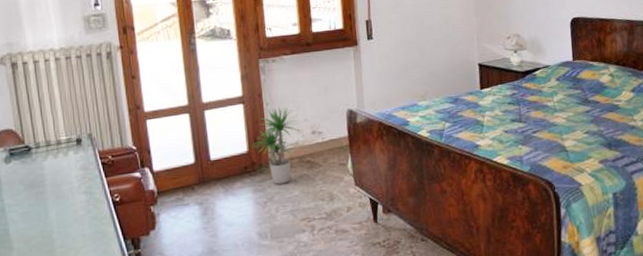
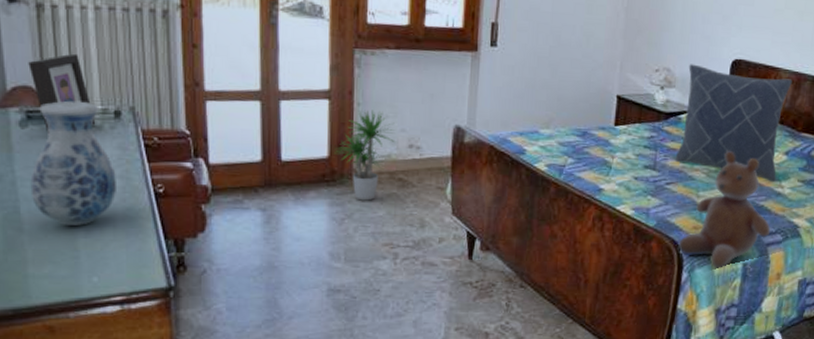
picture frame: none [8,97,63,167] -> present [28,53,96,135]
vase: none [15,135,83,240] -> present [30,101,116,227]
pillow: none [535,27,628,117] -> present [675,64,792,182]
teddy bear: none [552,96,632,201] -> present [678,151,771,268]

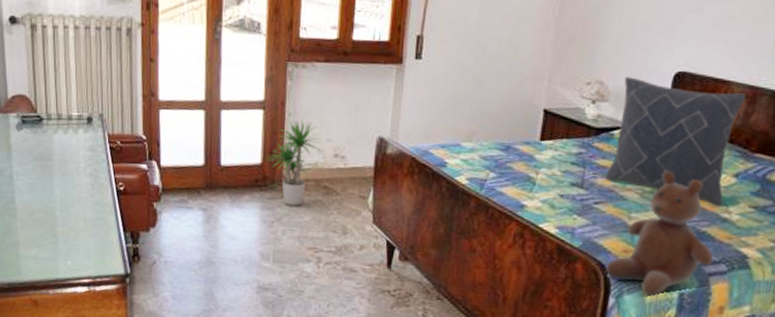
picture frame: present [28,53,96,135] -> none [24,67,73,137]
vase: present [30,101,116,227] -> none [23,108,87,216]

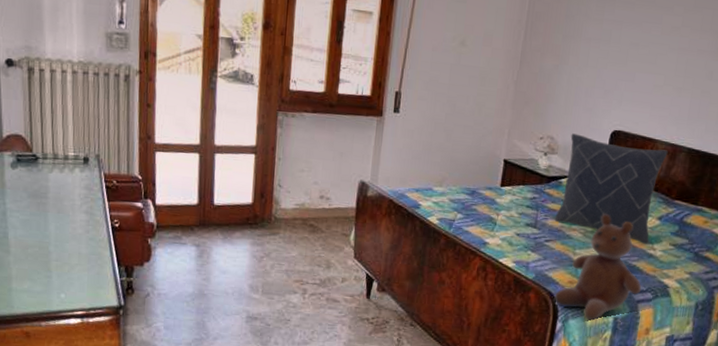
potted plant: present [267,120,322,206] -> none [258,164,309,243]

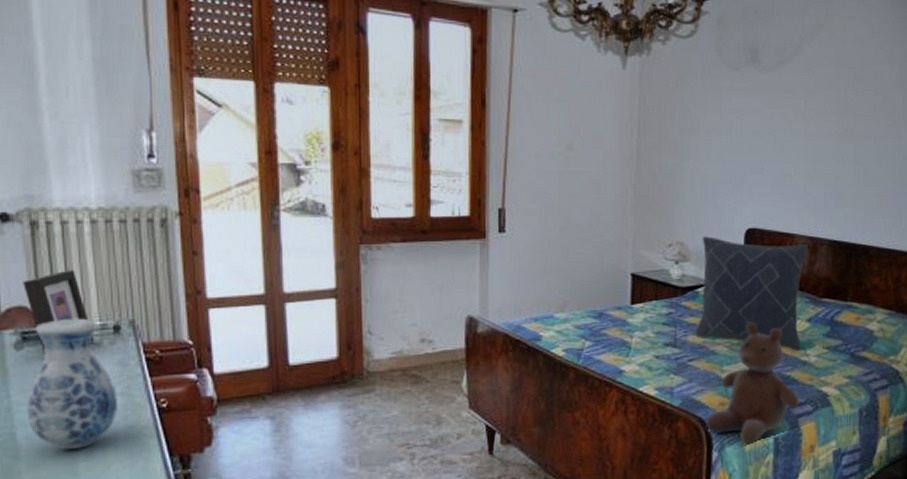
vase: none [17,148,83,251] -> present [26,319,117,450]
picture frame: none [20,109,69,176] -> present [23,269,95,356]

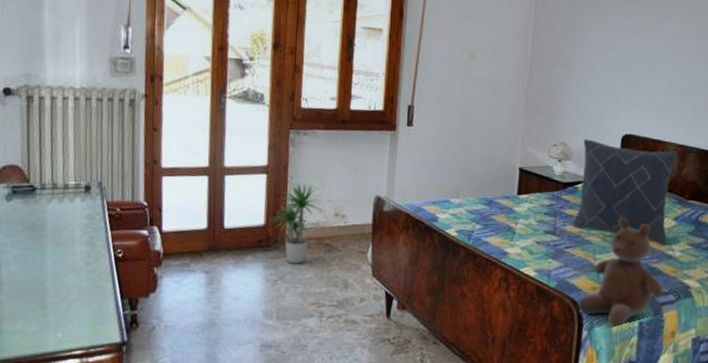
picture frame: present [23,269,95,356] -> none [17,137,69,207]
vase: present [26,319,117,450] -> none [10,178,83,287]
potted plant: none [344,306,406,401] -> present [270,183,323,264]

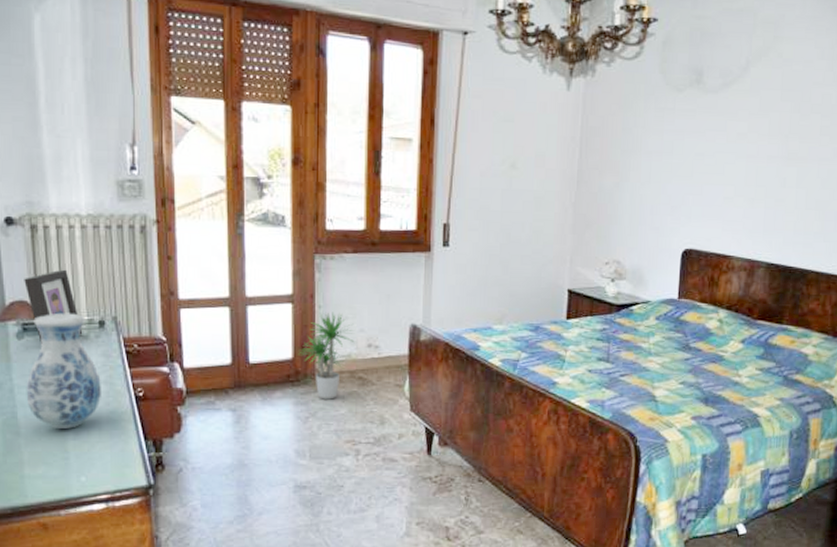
vase: none [10,178,83,287] -> present [26,314,101,430]
picture frame: none [17,137,69,207] -> present [24,269,83,346]
pillow: present [573,139,678,245] -> none [628,255,745,371]
teddy bear: present [578,217,664,327] -> none [635,341,730,460]

